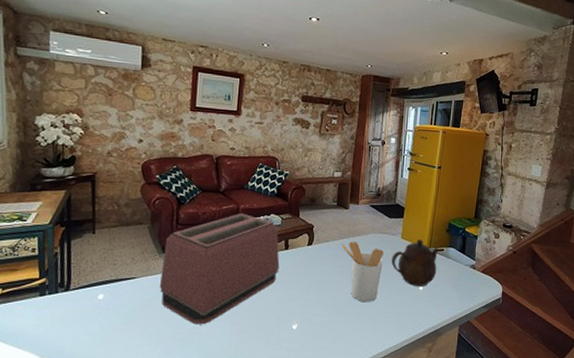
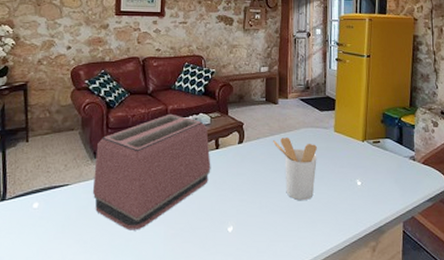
teapot: present [391,239,439,286] -> none [326,131,375,181]

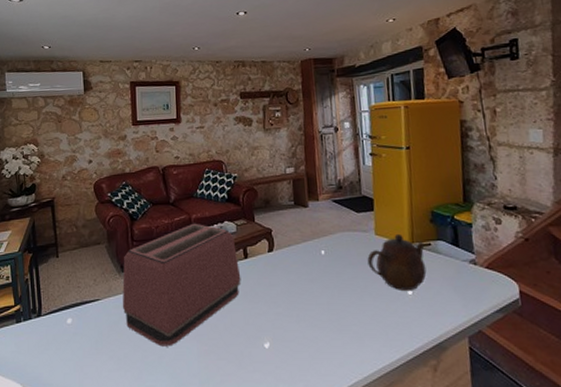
utensil holder: present [273,138,317,201] -> none [306,243,358,314]
teapot: none [326,131,375,181] -> present [367,233,427,290]

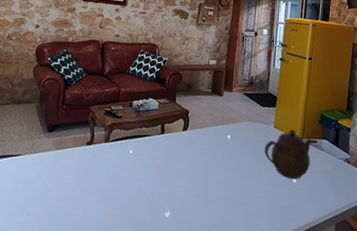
toaster: present [122,223,241,347] -> none [41,96,156,207]

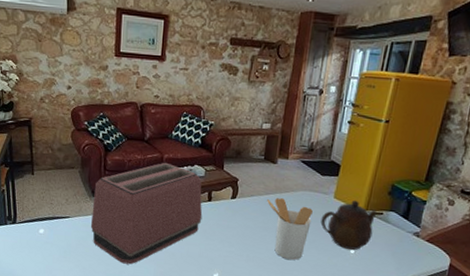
toaster: none [41,96,156,207] -> present [90,162,203,265]
utensil holder: none [215,129,257,193] -> present [267,198,313,261]

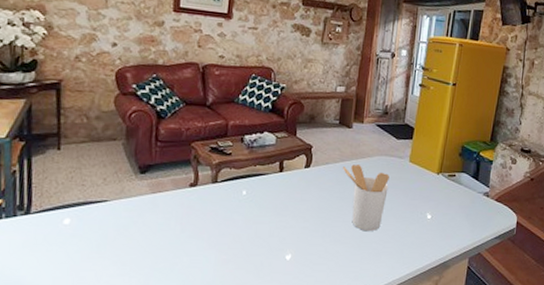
toaster: present [90,162,203,265] -> none [134,129,273,254]
teapot: present [320,200,378,250] -> none [397,163,450,215]

